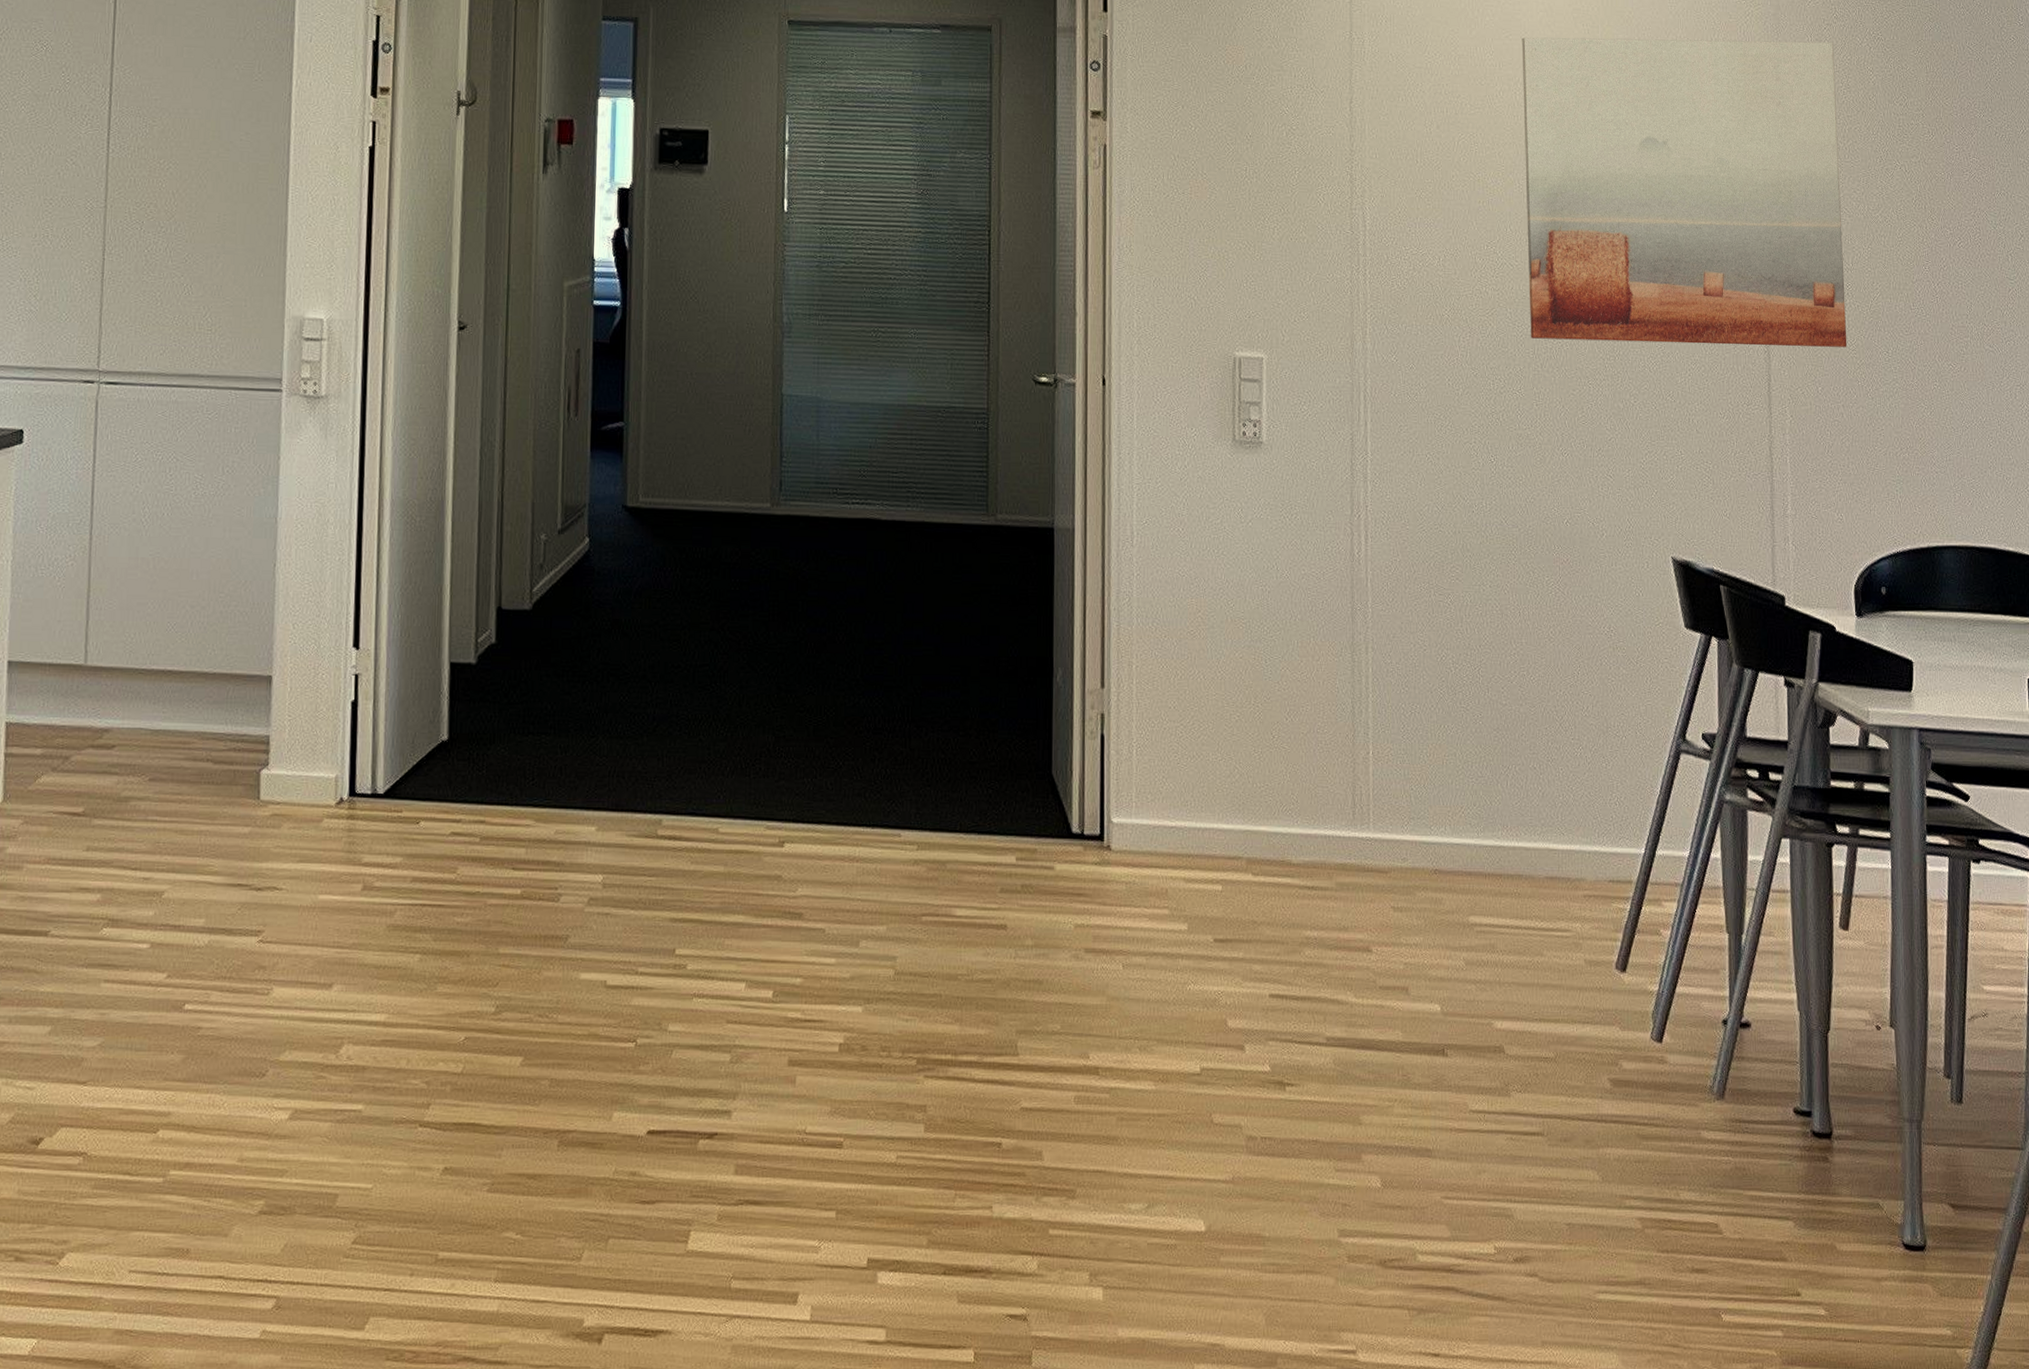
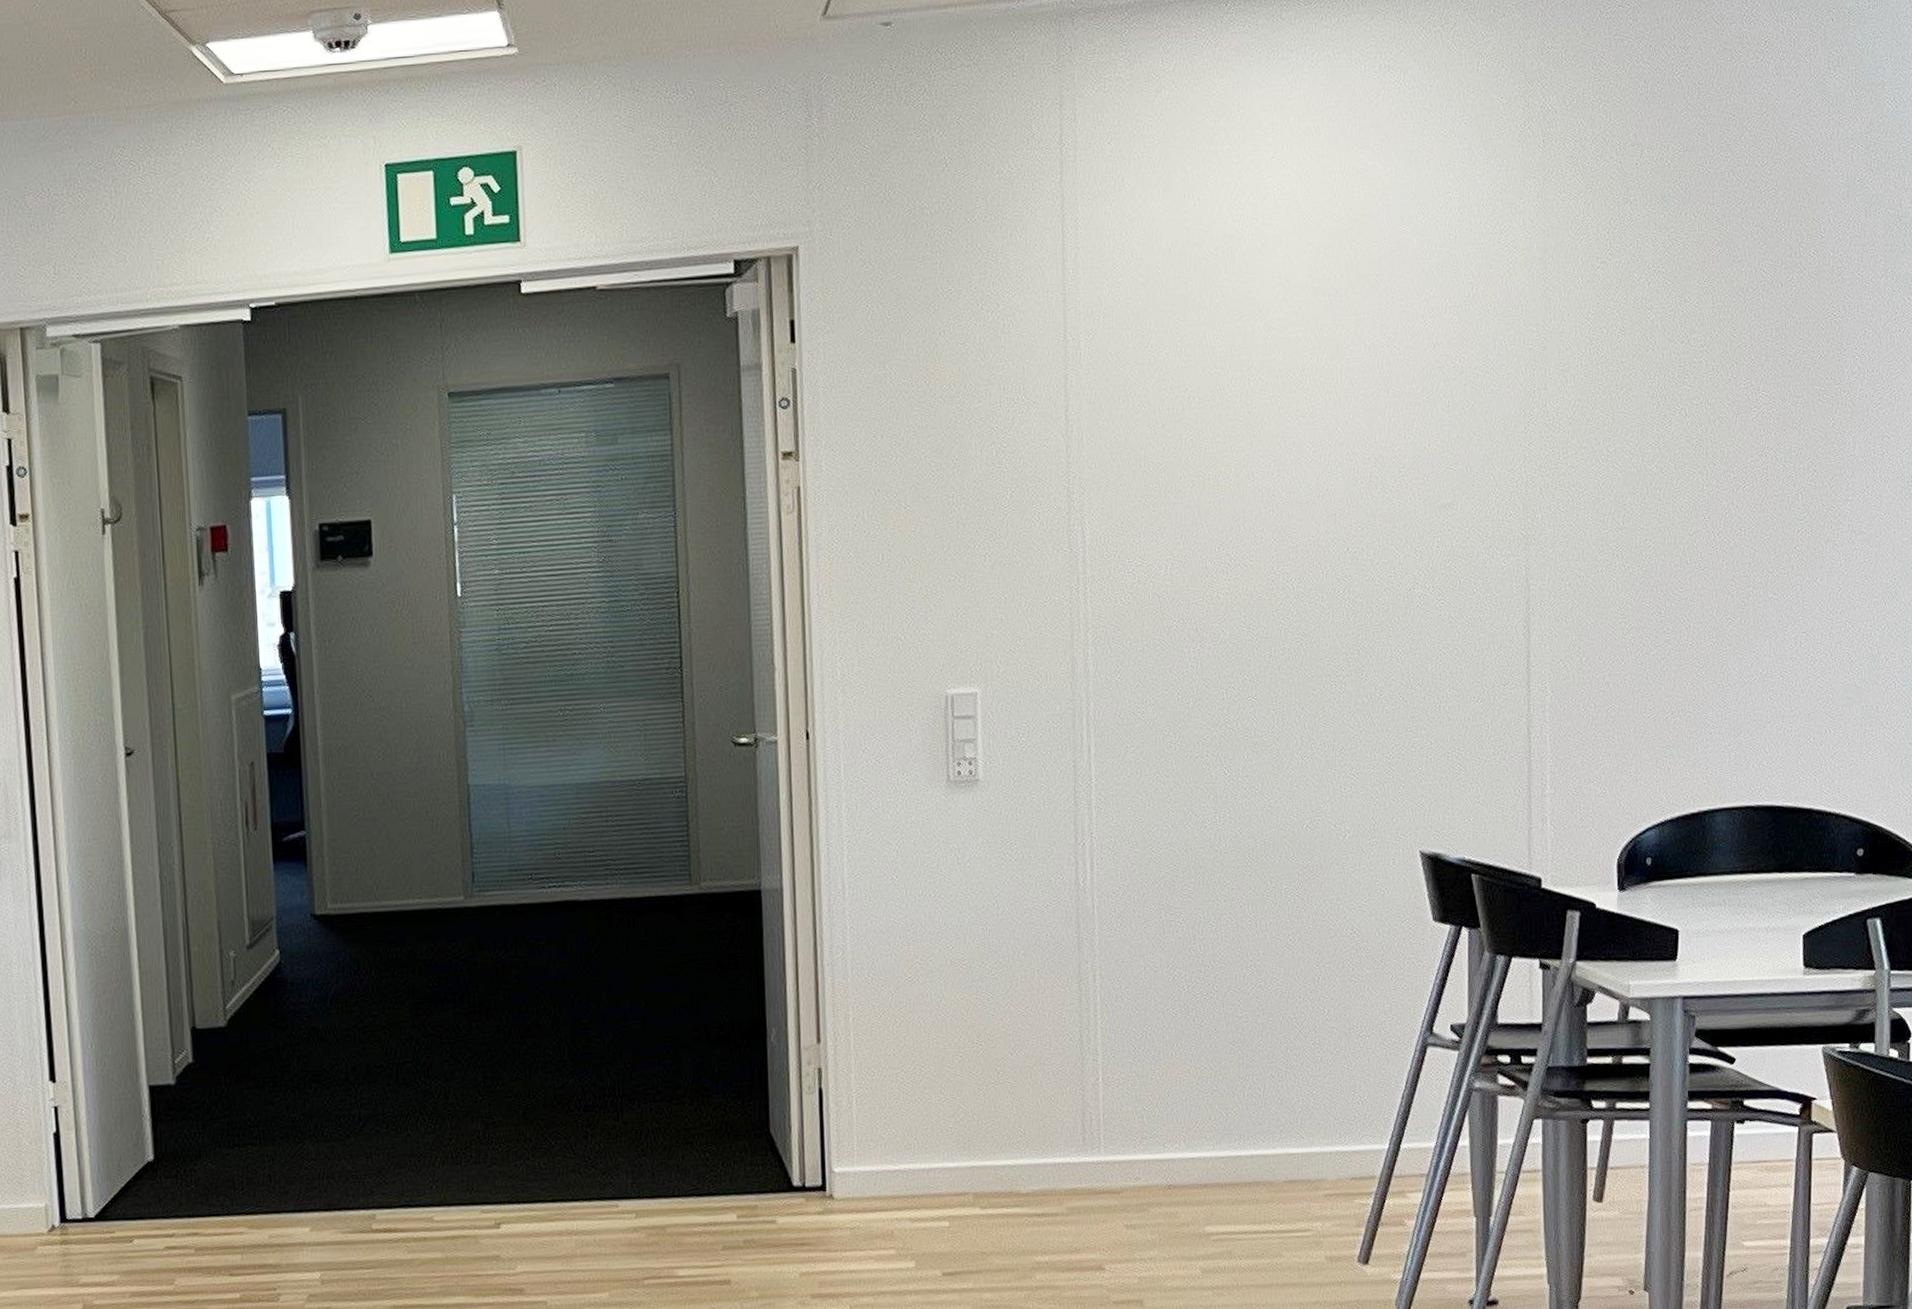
wall art: present [1521,37,1847,347] -> none [1255,281,1615,641]

